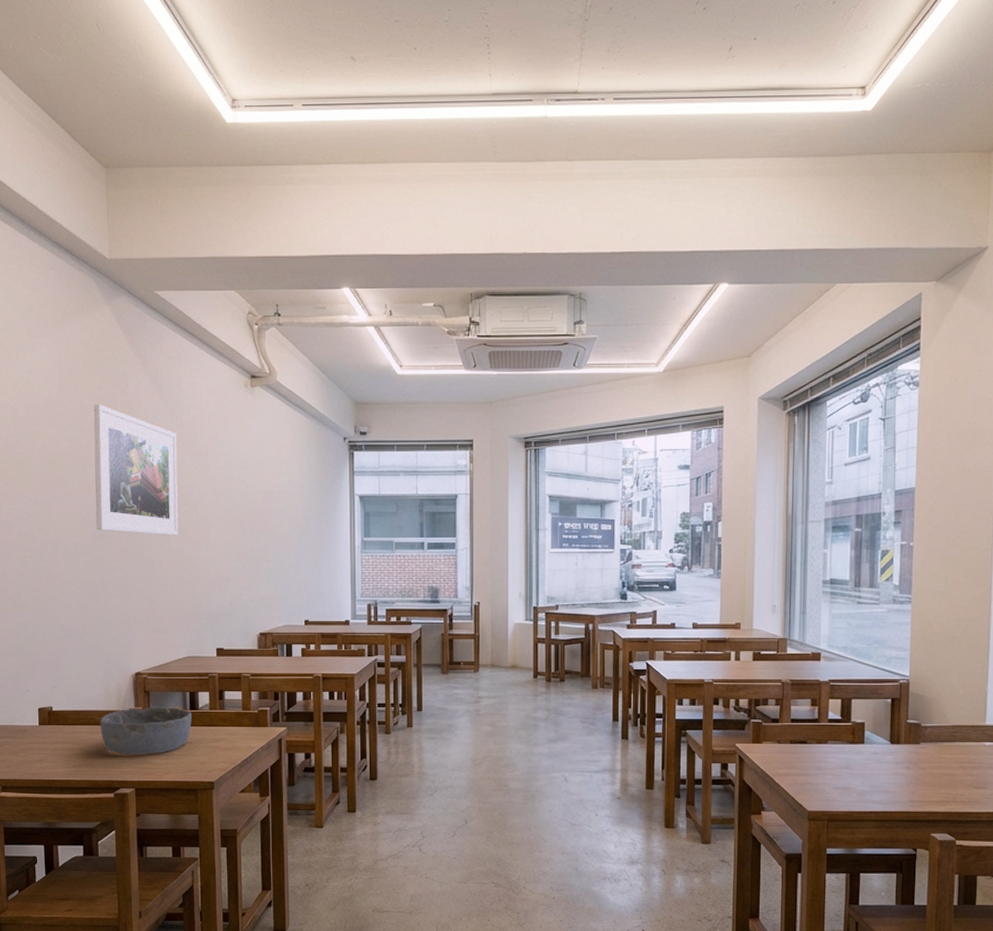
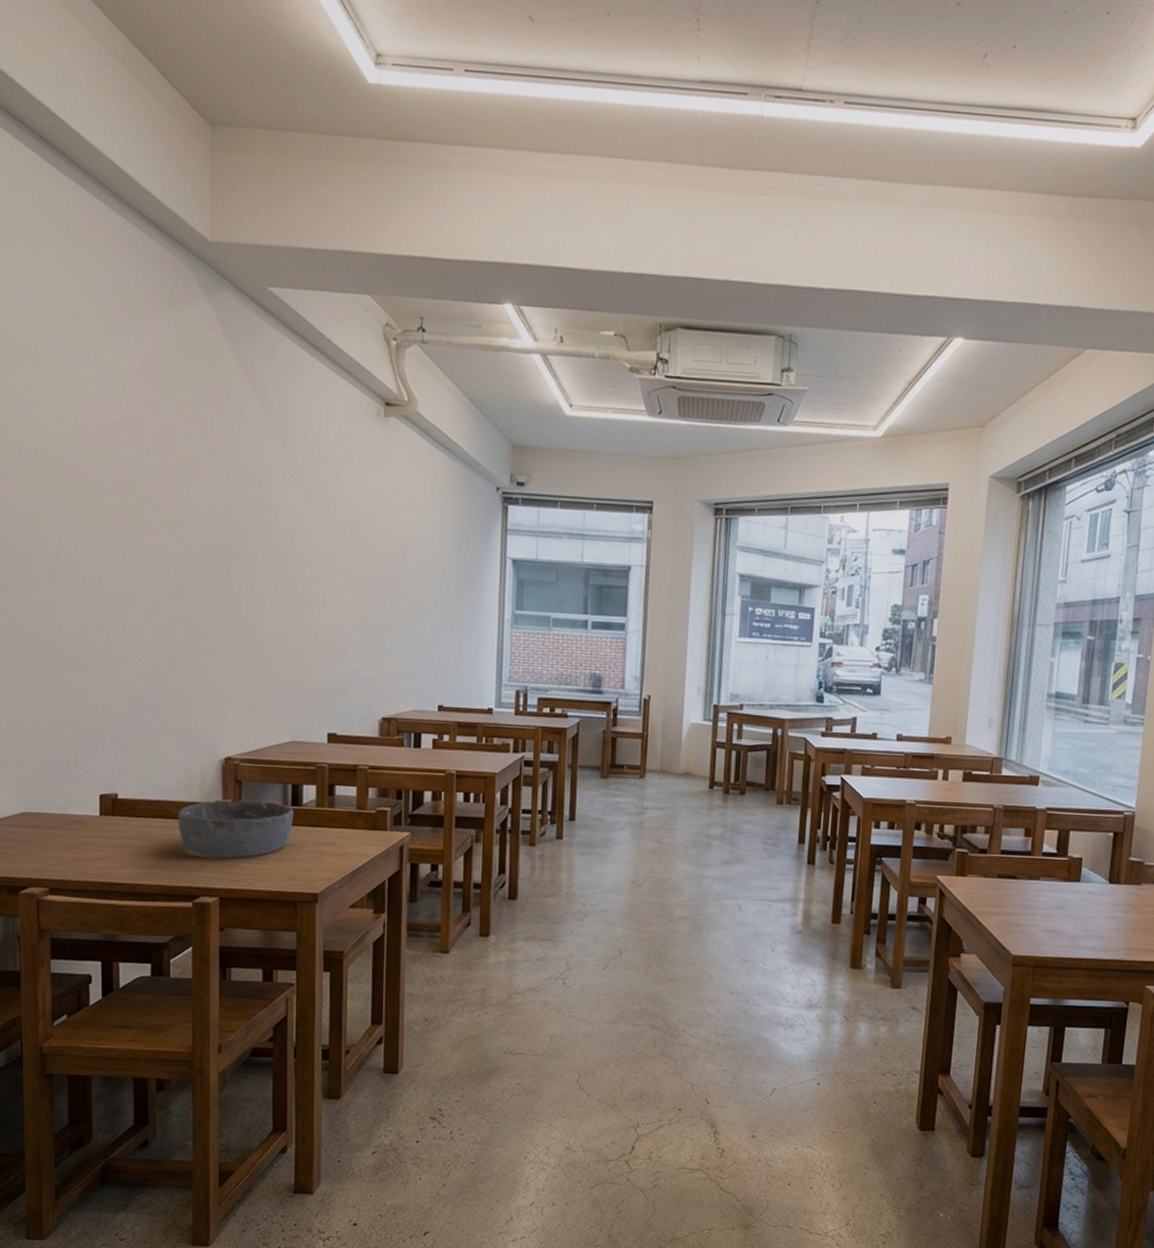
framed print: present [93,404,179,536] -> none [181,423,288,593]

